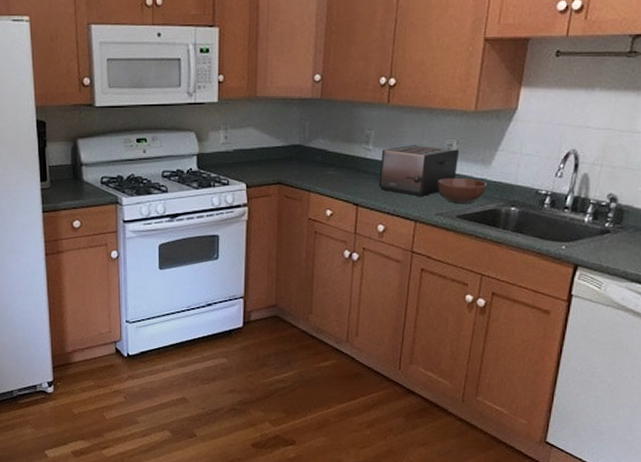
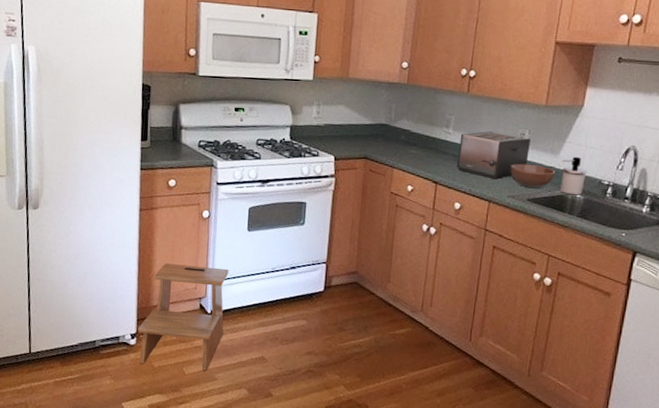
step stool: none [54,308,143,414] -> present [138,263,229,371]
soap dispenser: none [490,165,523,208] -> present [558,156,587,196]

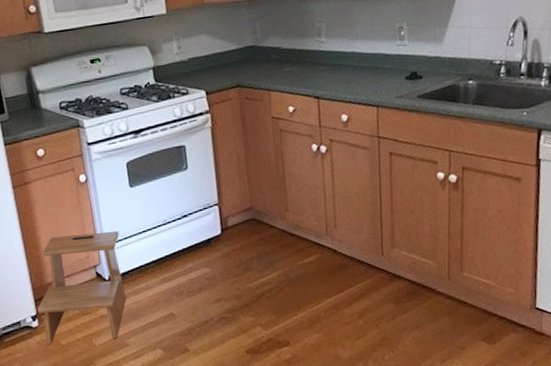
toaster: present [456,131,532,180] -> none [334,30,411,82]
bowl: present [509,163,556,189] -> none [392,57,443,84]
soap dispenser: present [558,156,587,196] -> none [444,40,476,83]

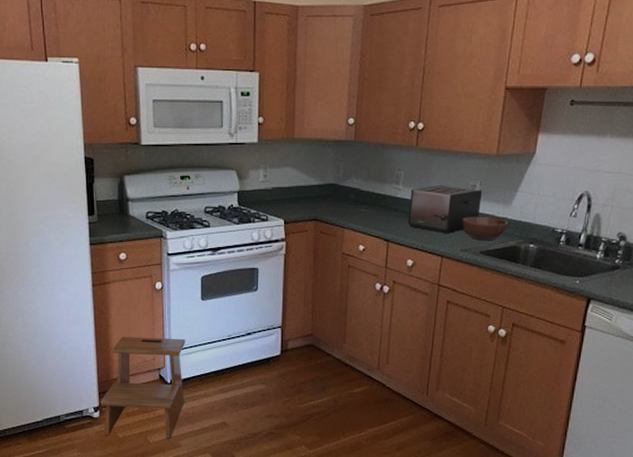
toaster: none [334,30,411,82] -> present [408,185,483,234]
bowl: none [392,57,443,84] -> present [461,216,509,241]

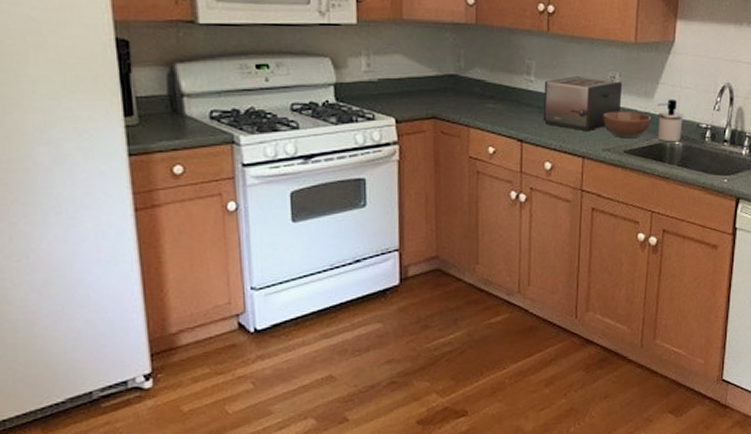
step stool: present [100,337,186,438] -> none [153,273,275,412]
soap dispenser: none [510,205,540,245] -> present [653,99,684,142]

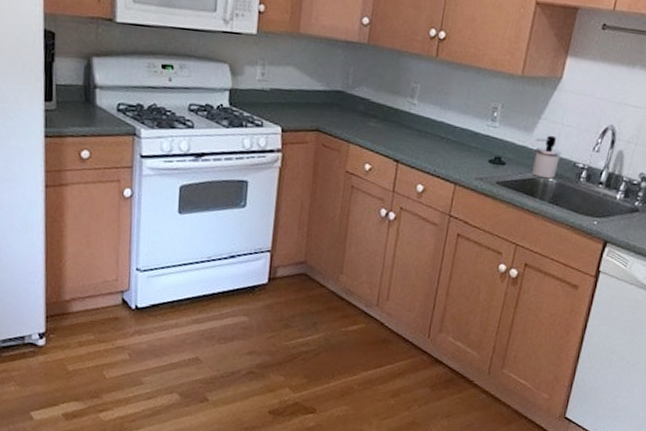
toaster: present [543,77,623,132] -> none [421,103,504,159]
bowl: present [602,111,652,139] -> none [478,141,529,171]

